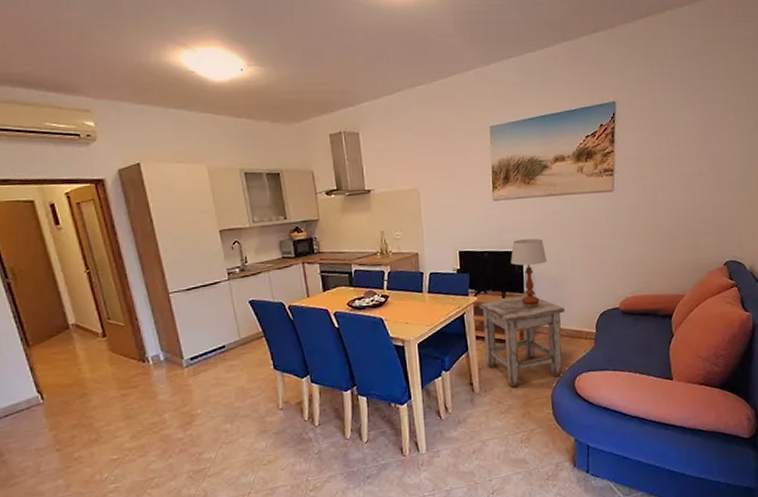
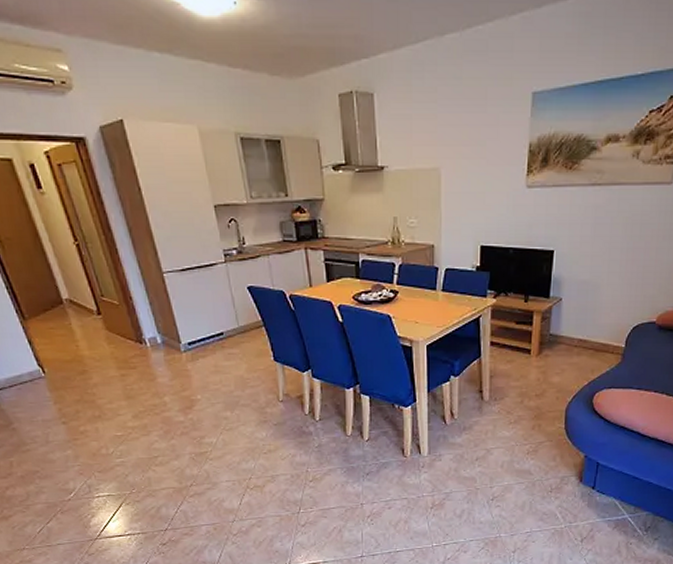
stool: present [478,295,566,388] -> none [496,301,594,399]
table lamp: present [511,238,548,305] -> none [539,237,581,311]

